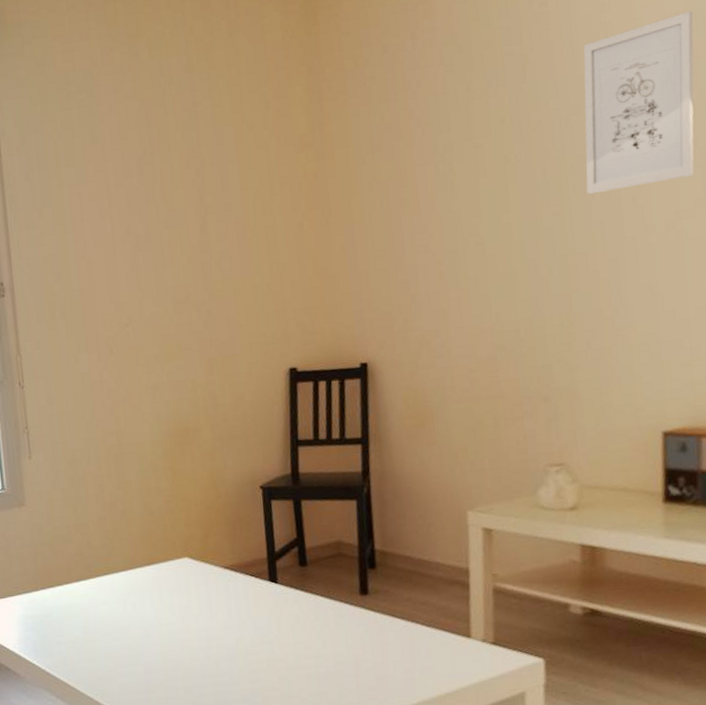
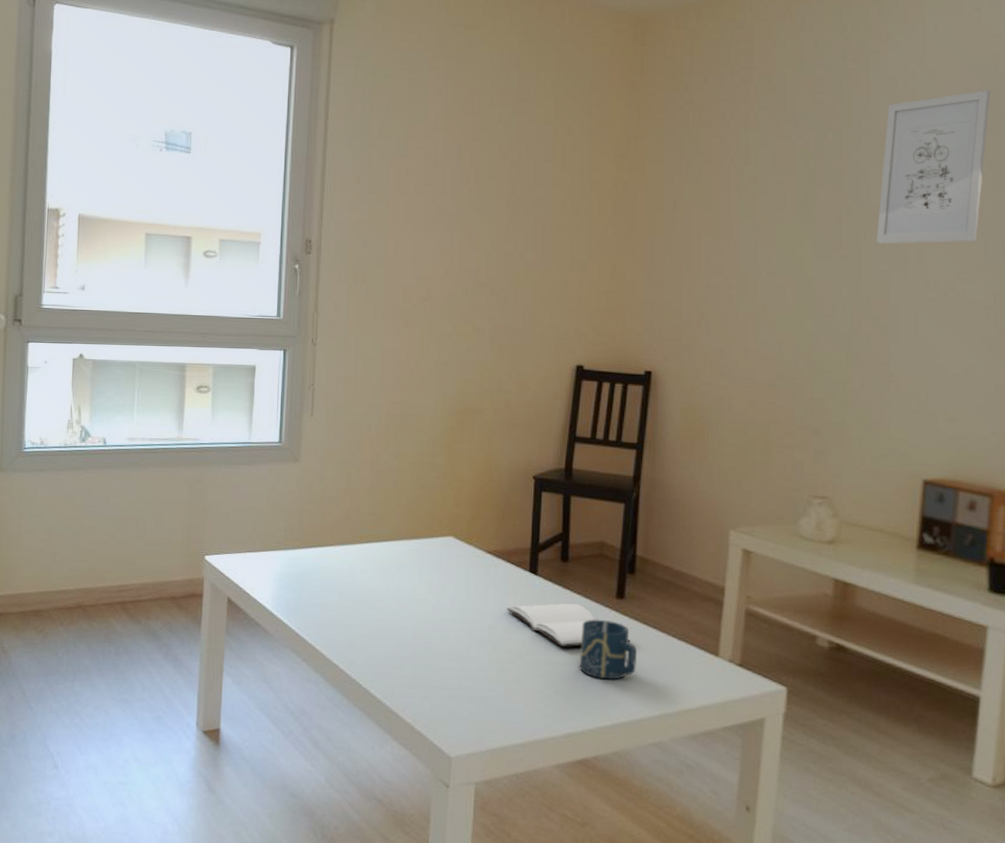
book: none [251,606,380,650] -> present [506,603,631,647]
cup: none [329,617,389,676] -> present [579,619,636,680]

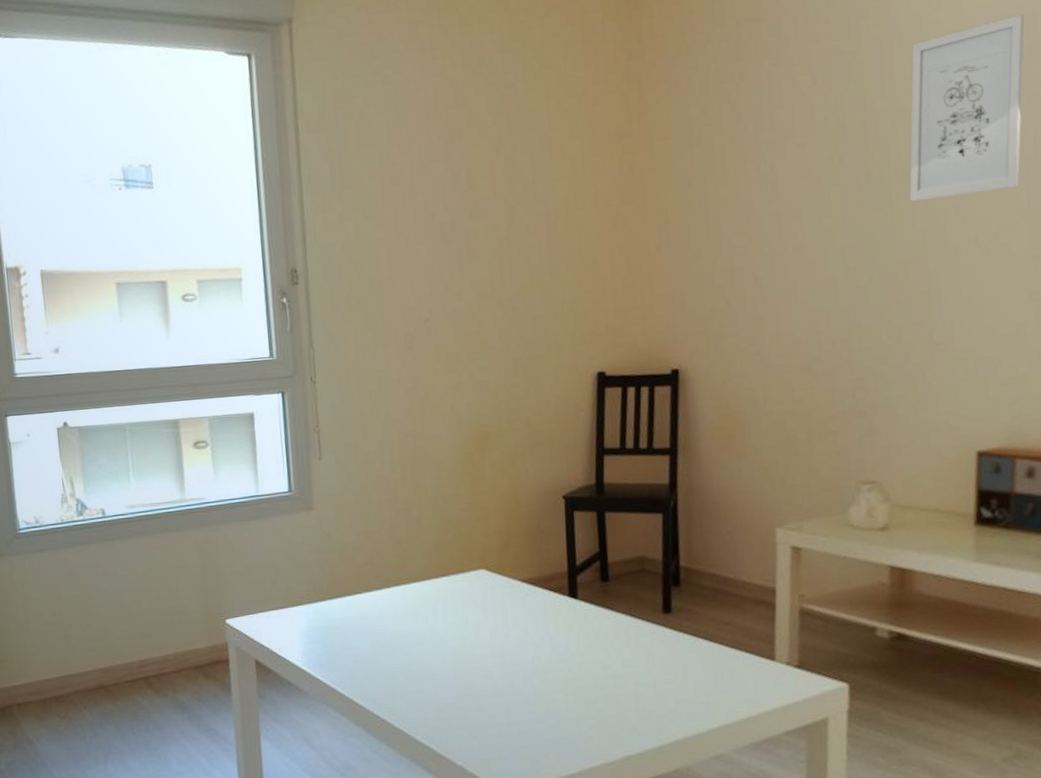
book: present [506,603,631,647] -> none [548,623,682,670]
cup: present [579,619,636,680] -> none [629,636,690,698]

